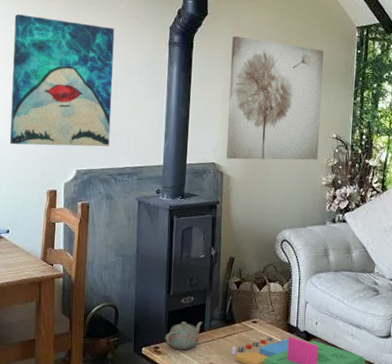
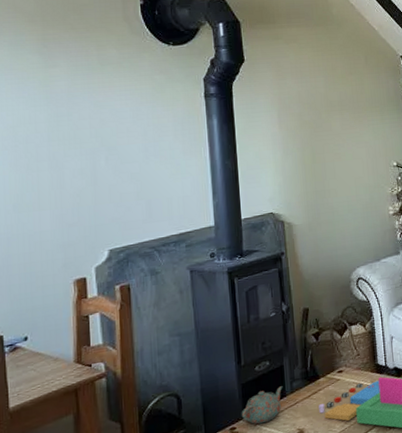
wall art: present [9,13,115,147] -> none [9,85,147,236]
wall art: present [226,36,324,160] -> none [275,79,382,206]

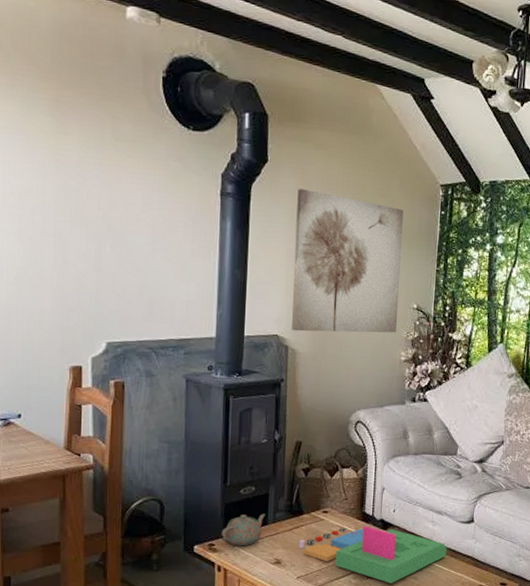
wall art: none [275,79,382,206] -> present [292,189,404,333]

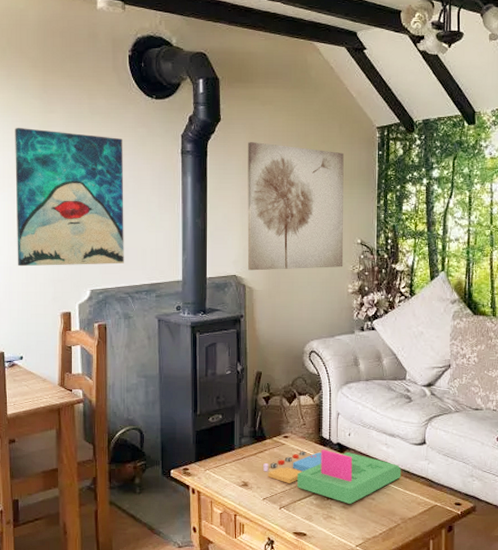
wall art: none [17,147,152,315] -> present [15,127,124,267]
teapot: present [221,514,266,546] -> none [194,440,232,470]

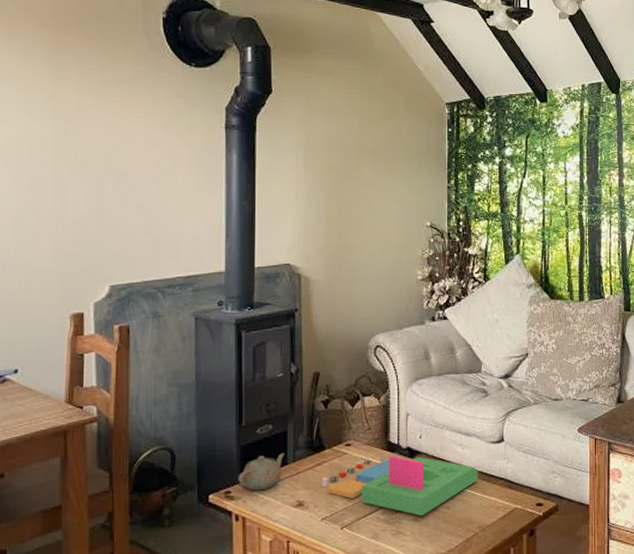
wall art: present [15,127,124,267] -> none [13,94,155,260]
teapot: none [194,440,232,470] -> present [238,453,285,491]
wall art: present [247,142,344,271] -> none [303,117,412,258]

